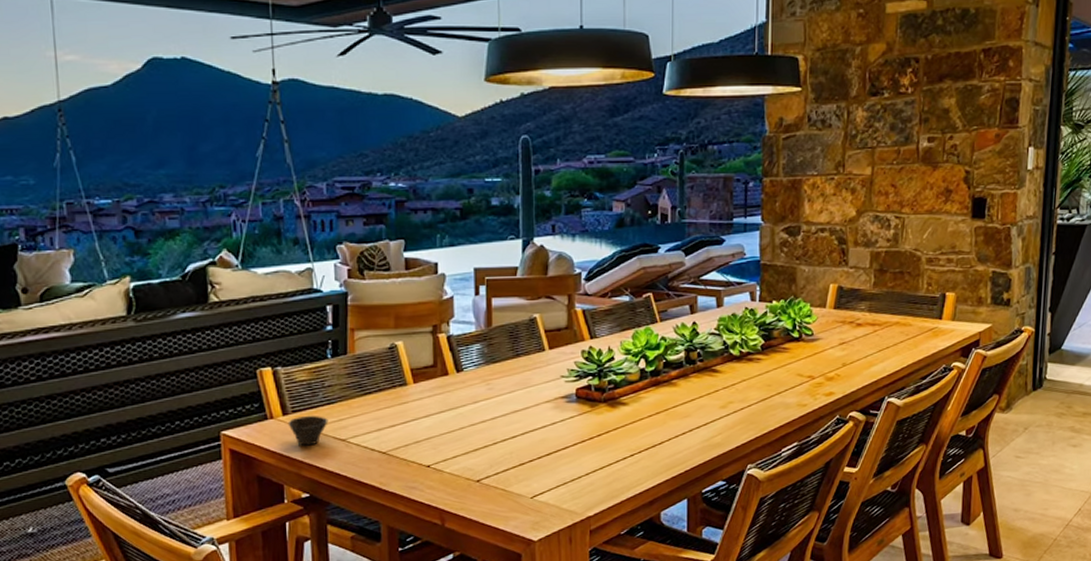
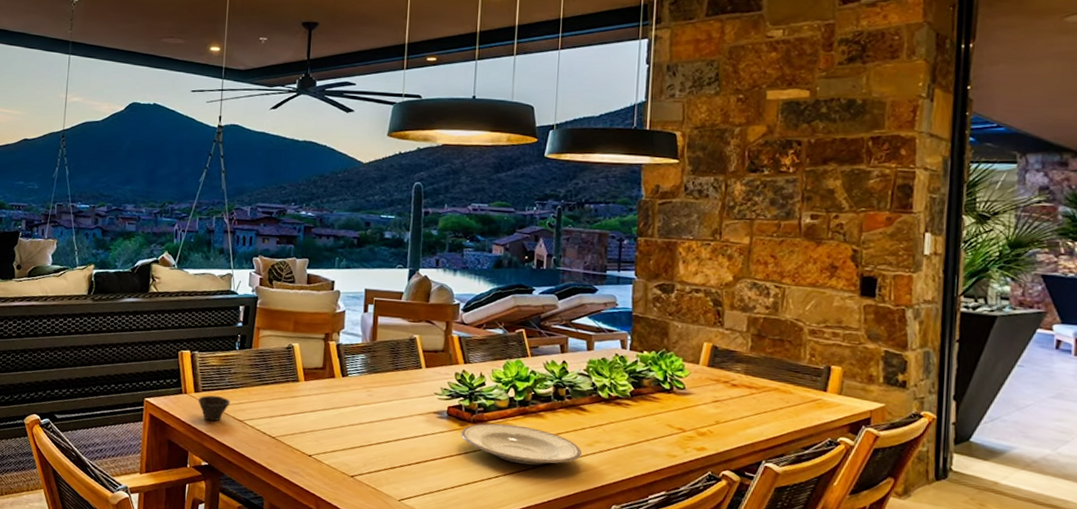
plate: none [592,397,716,438] -> present [460,423,582,465]

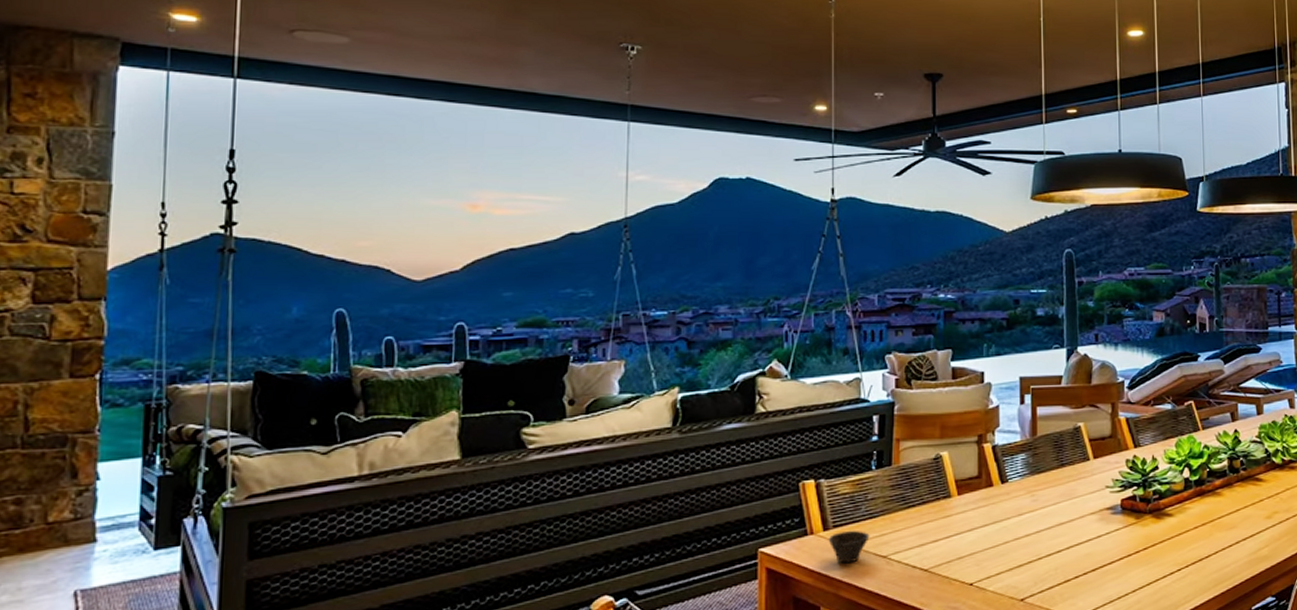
plate: present [460,423,582,465] -> none [1137,508,1262,551]

